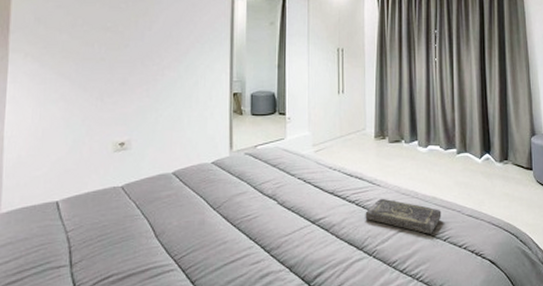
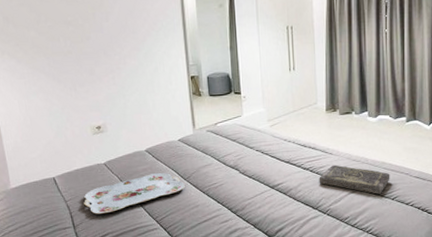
serving tray: none [88,199,213,250] -> present [84,172,185,214]

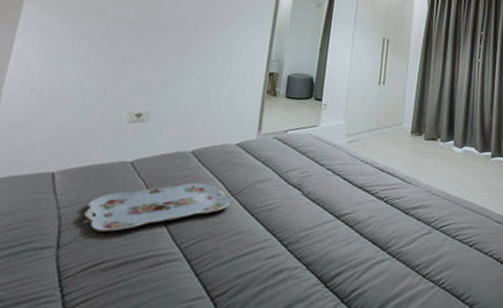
book: present [319,164,390,194] -> none [392,197,471,239]

